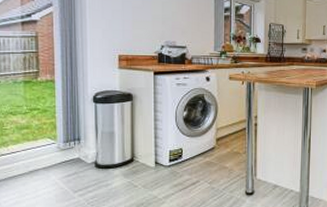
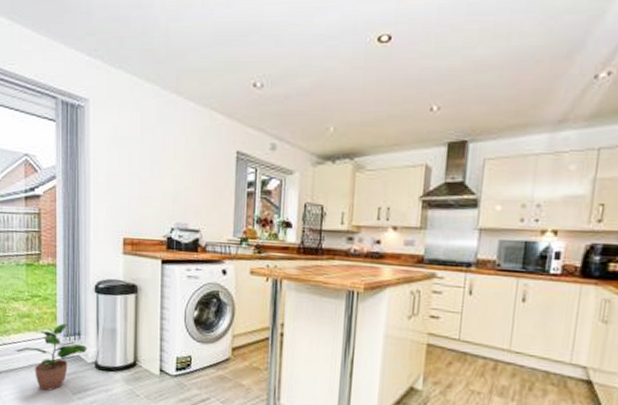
potted plant: none [13,131,88,193] -> present [14,323,88,391]

